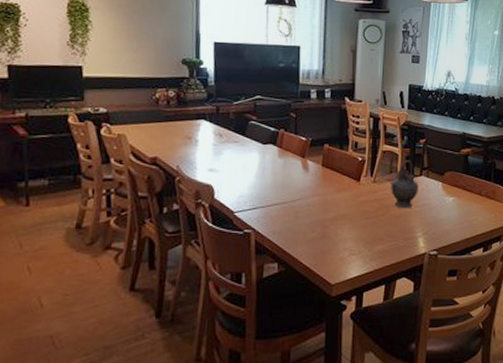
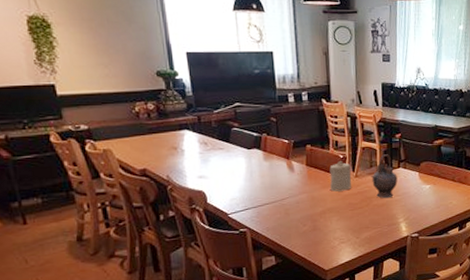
candle: none [345,163,370,197] -> present [329,160,352,192]

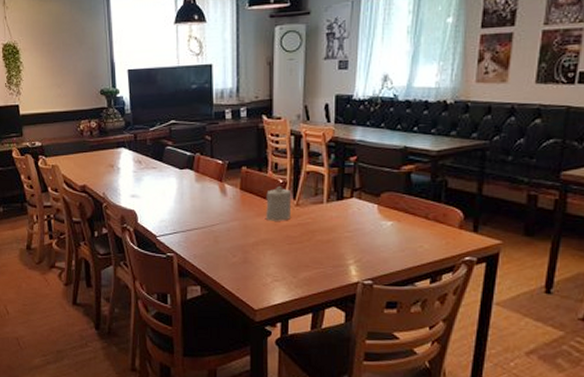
teapot: present [371,154,398,198] -> none [315,181,349,233]

